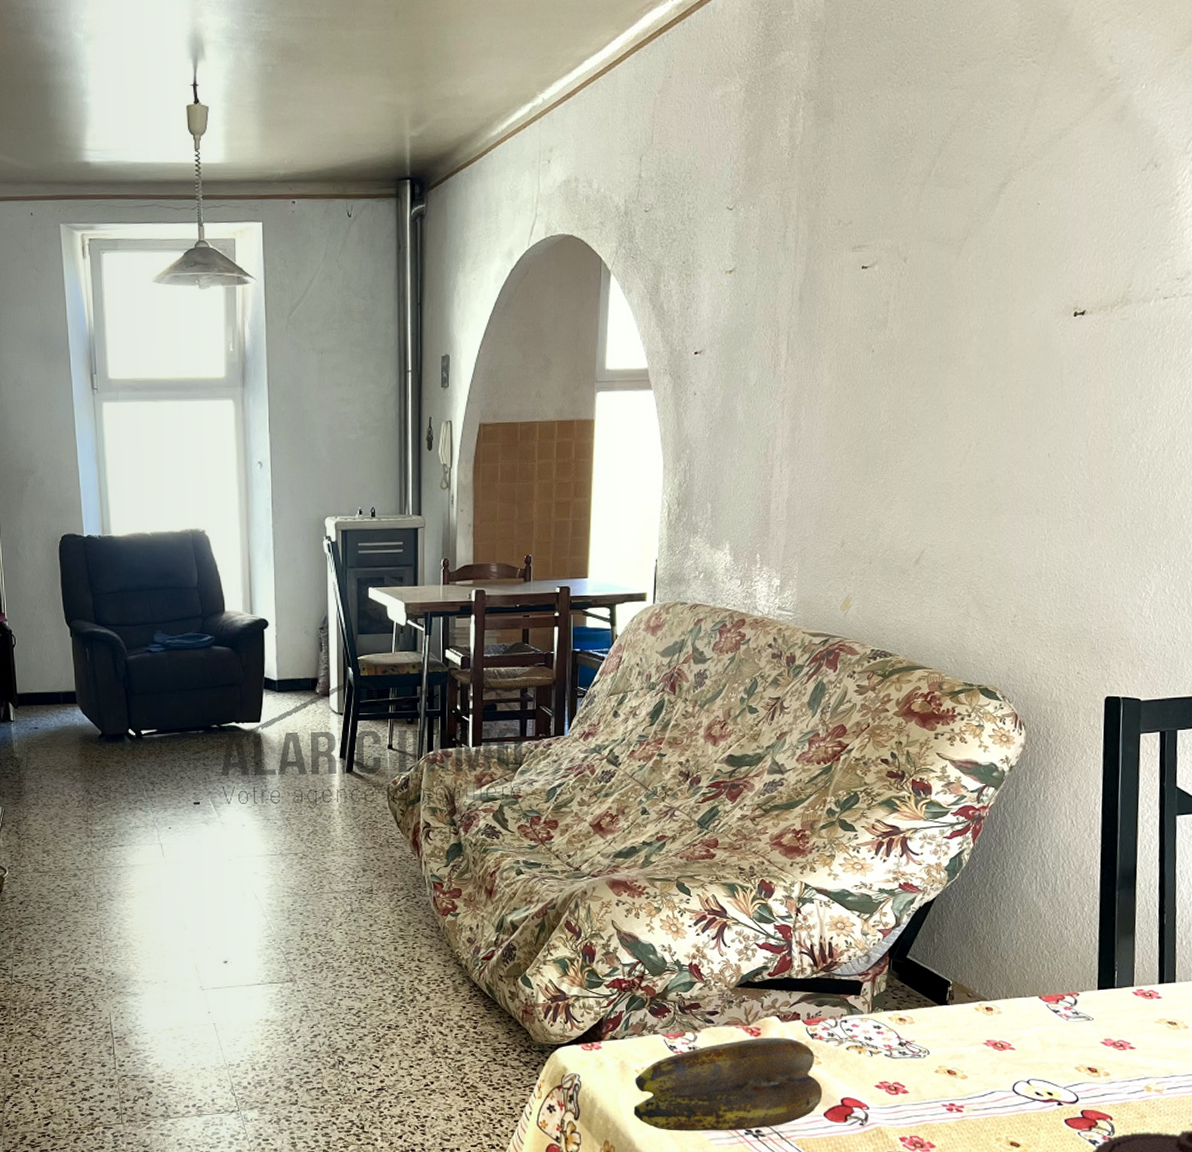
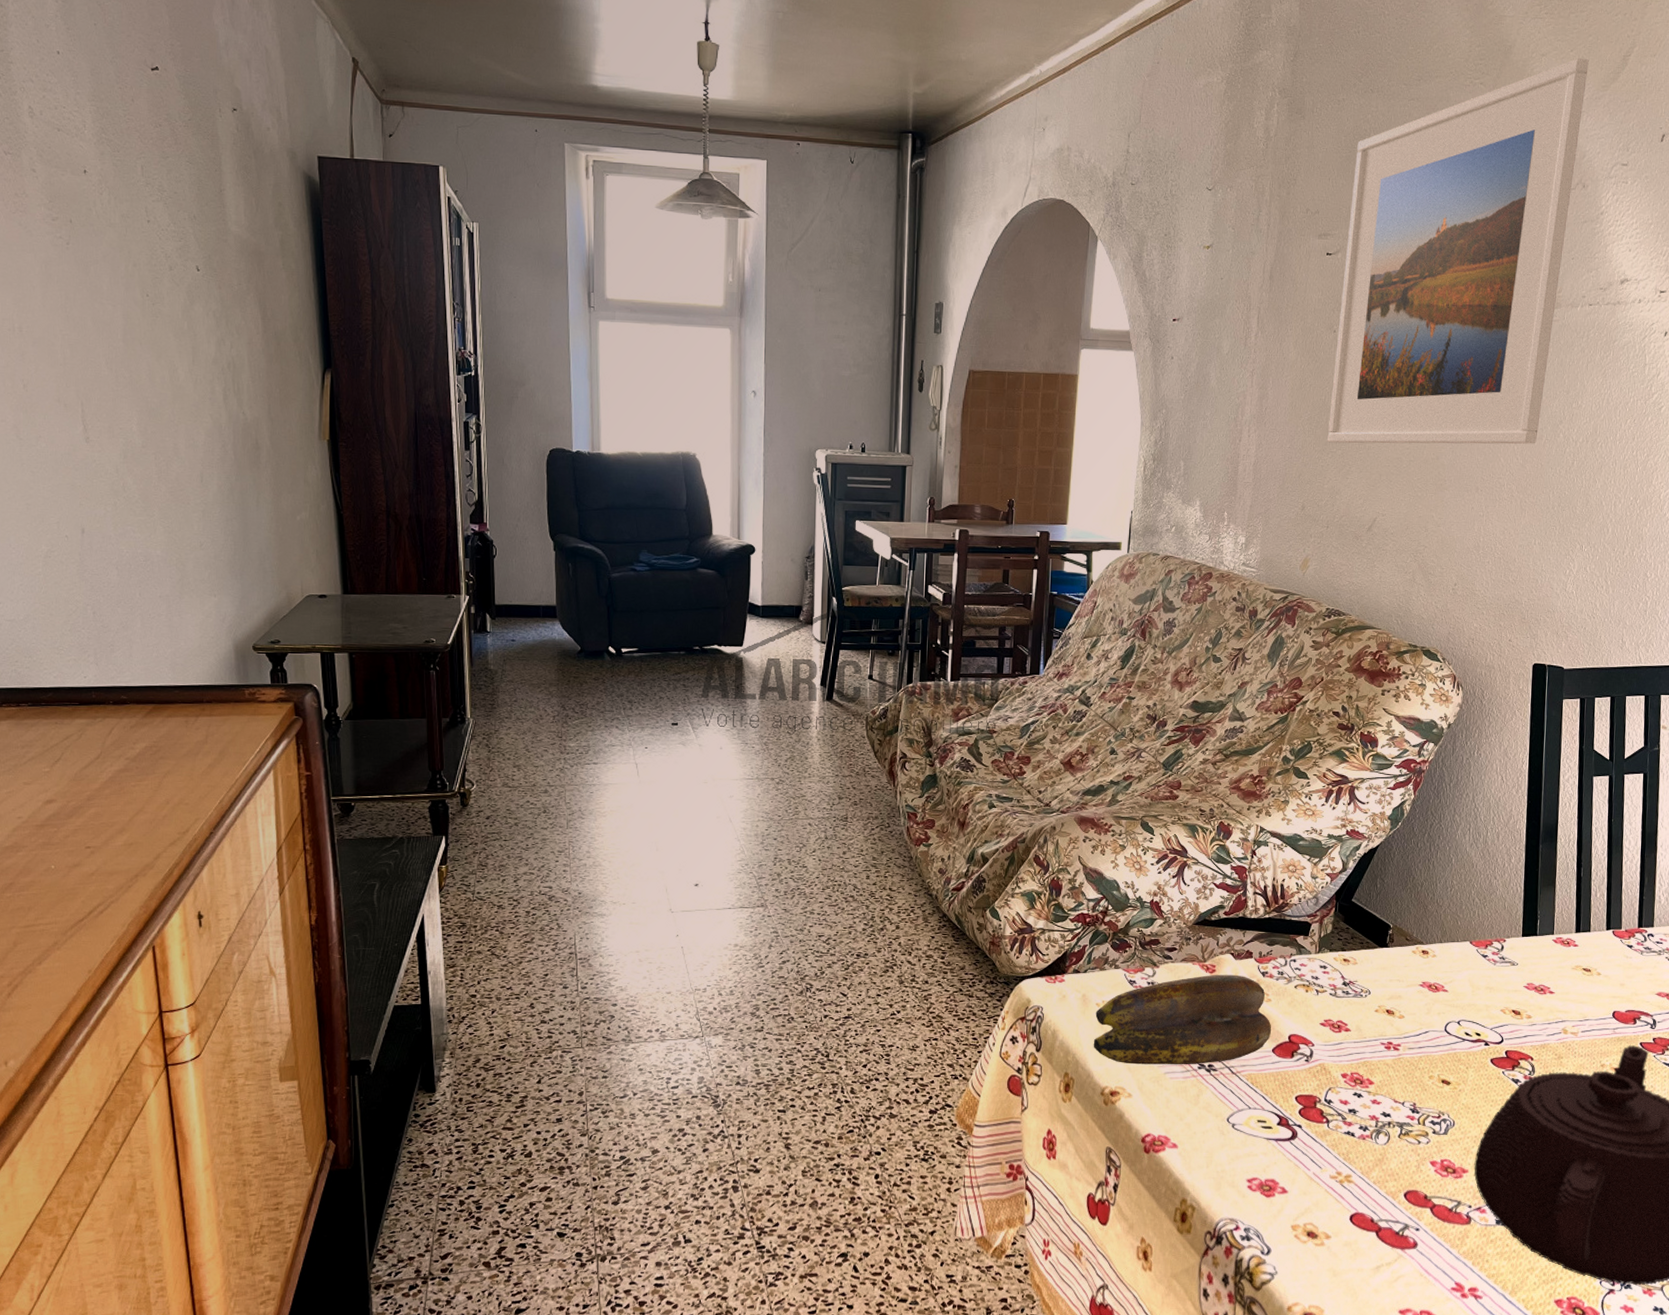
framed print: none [867,20,1160,472] -> present [1327,57,1589,444]

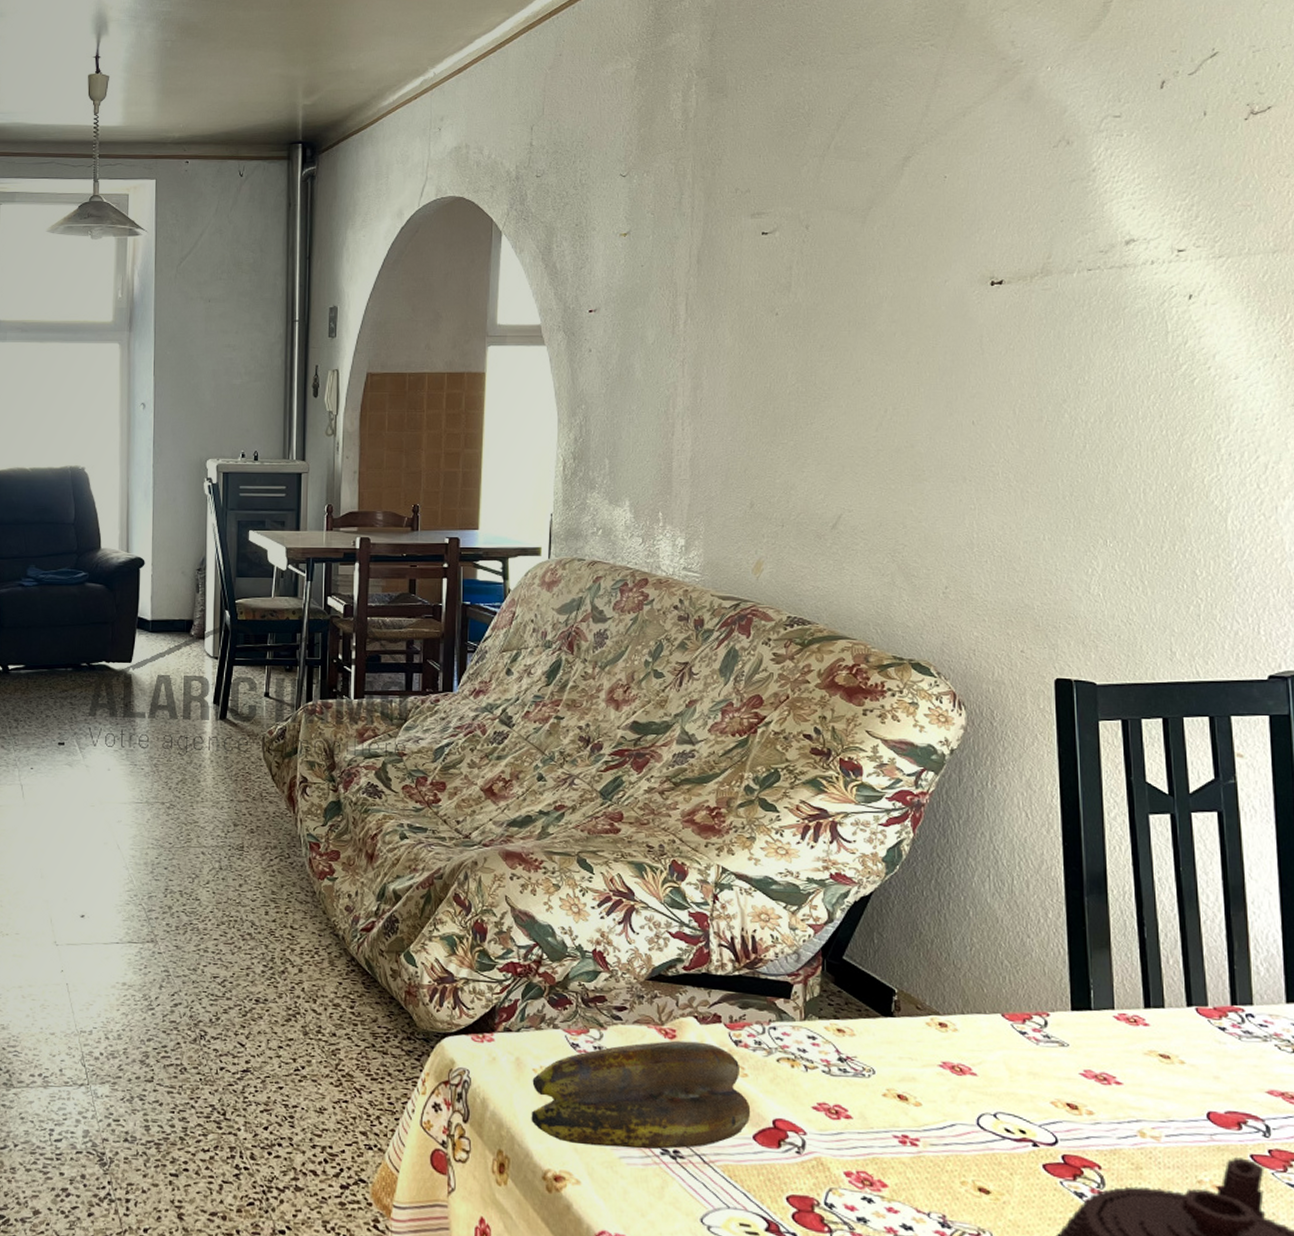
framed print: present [1327,57,1589,444] -> none [775,9,1061,434]

